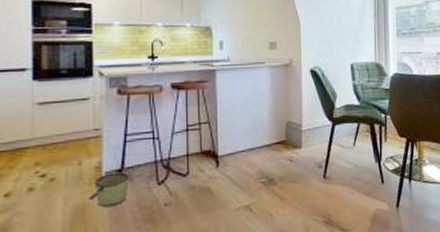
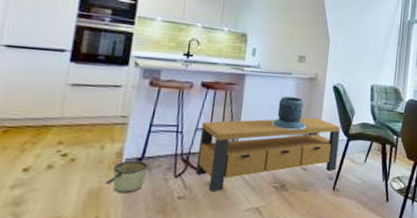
bench: none [177,105,325,196] -> present [195,117,340,193]
decorative urn: none [249,87,287,122] -> present [271,96,306,130]

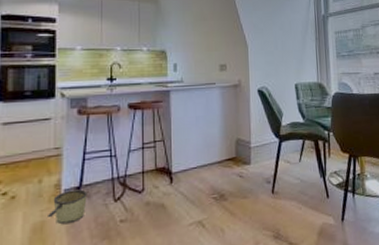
bench: present [195,117,340,193] -> none [134,124,273,212]
decorative urn: present [271,96,306,130] -> none [201,106,237,140]

